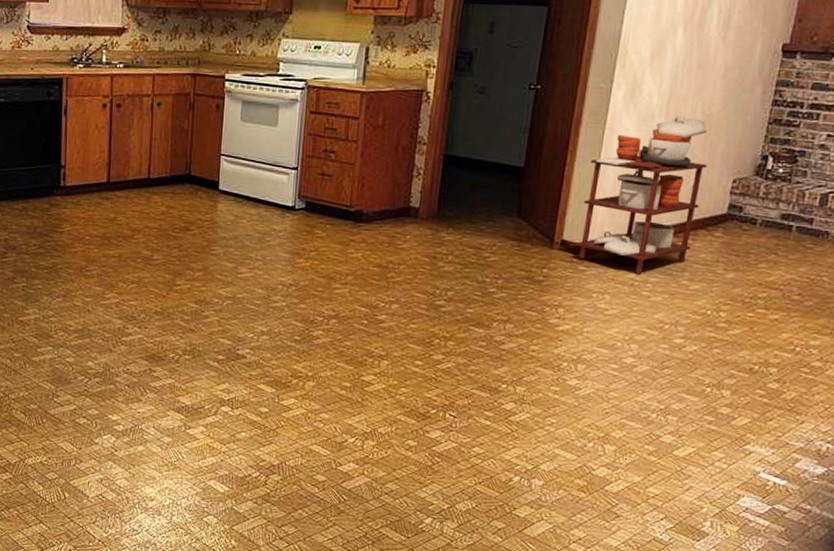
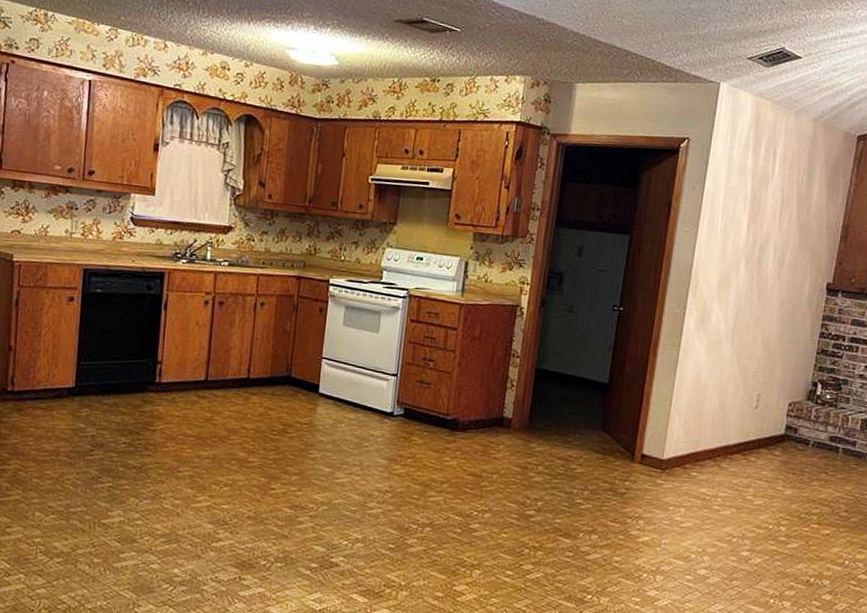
shelving unit: present [576,115,707,274] -> none [655,341,767,489]

